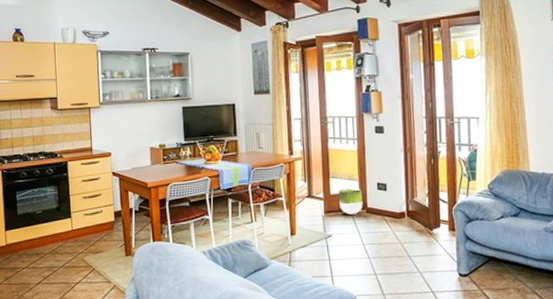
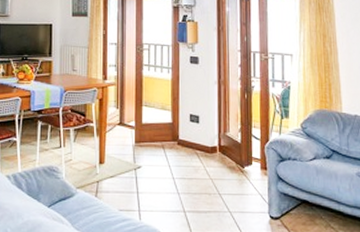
planter: present [339,188,363,215] -> none [151,118,175,146]

